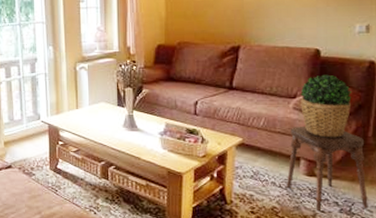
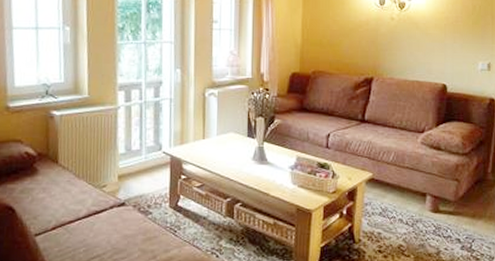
stool: present [286,127,368,212] -> none [412,162,487,249]
potted plant: present [300,74,352,138] -> none [428,110,474,174]

